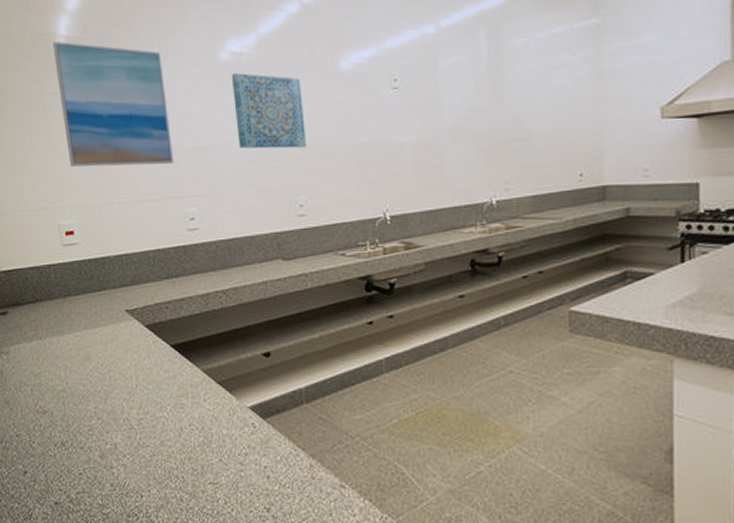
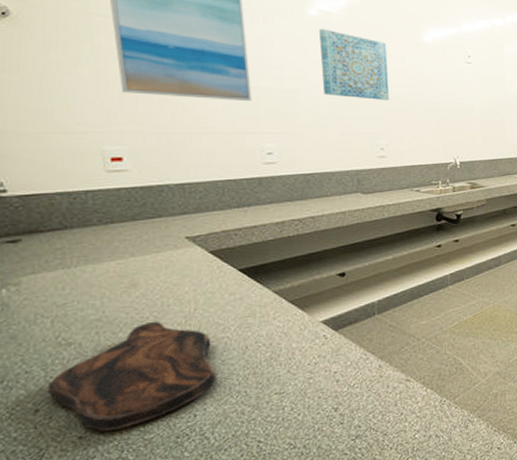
cutting board: none [31,395,157,500] -> present [47,321,216,431]

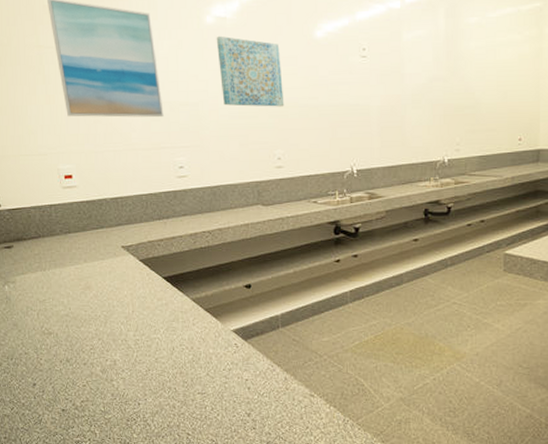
cutting board: present [47,321,216,431] -> none [39,319,152,407]

